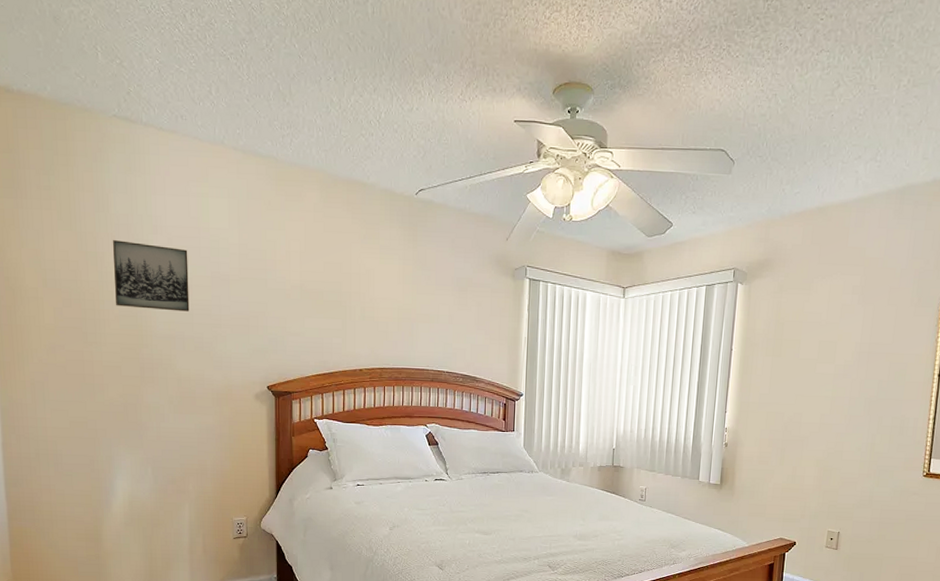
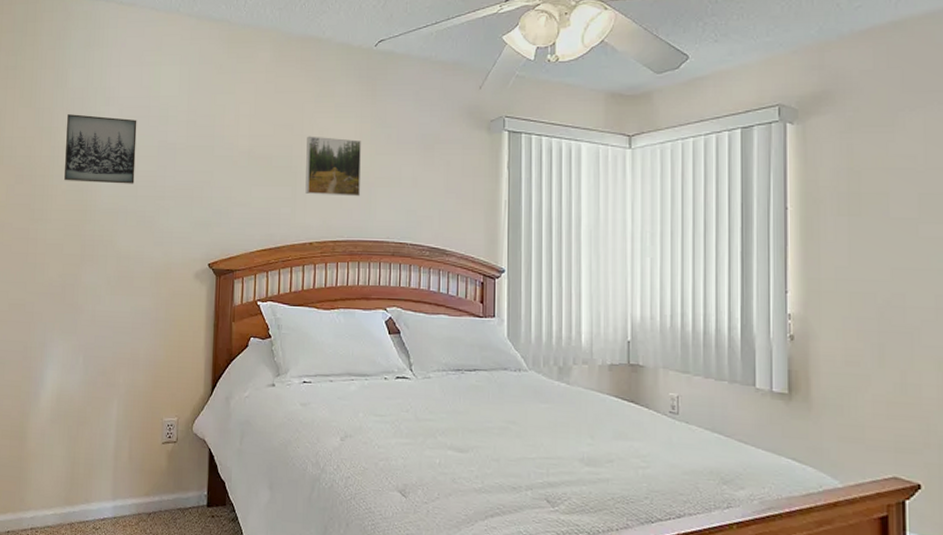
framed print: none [355,274,405,330] -> present [305,136,362,197]

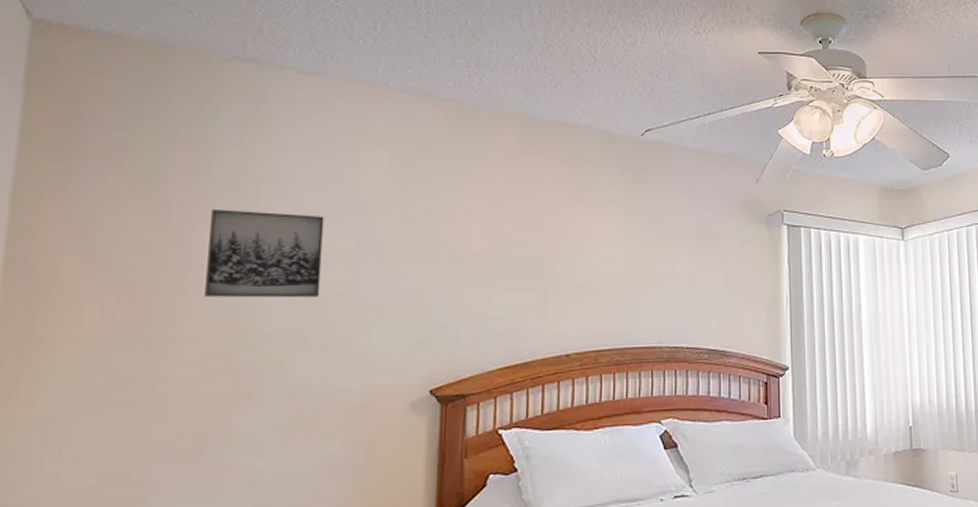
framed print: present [305,136,362,197] -> none [560,233,628,300]

